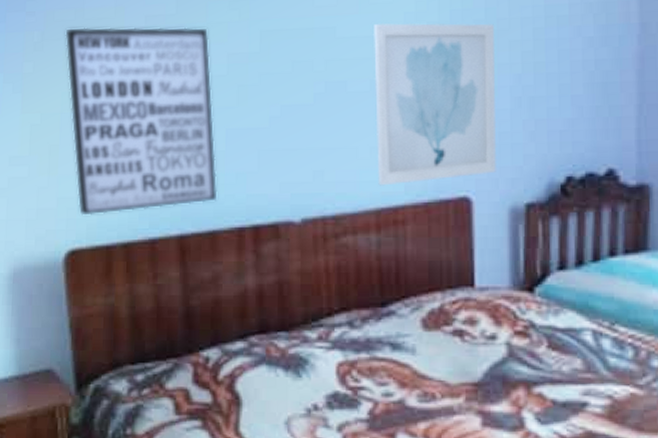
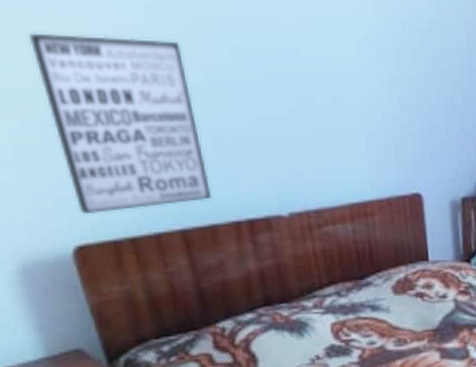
wall art: present [374,23,497,186] -> none [332,46,440,185]

